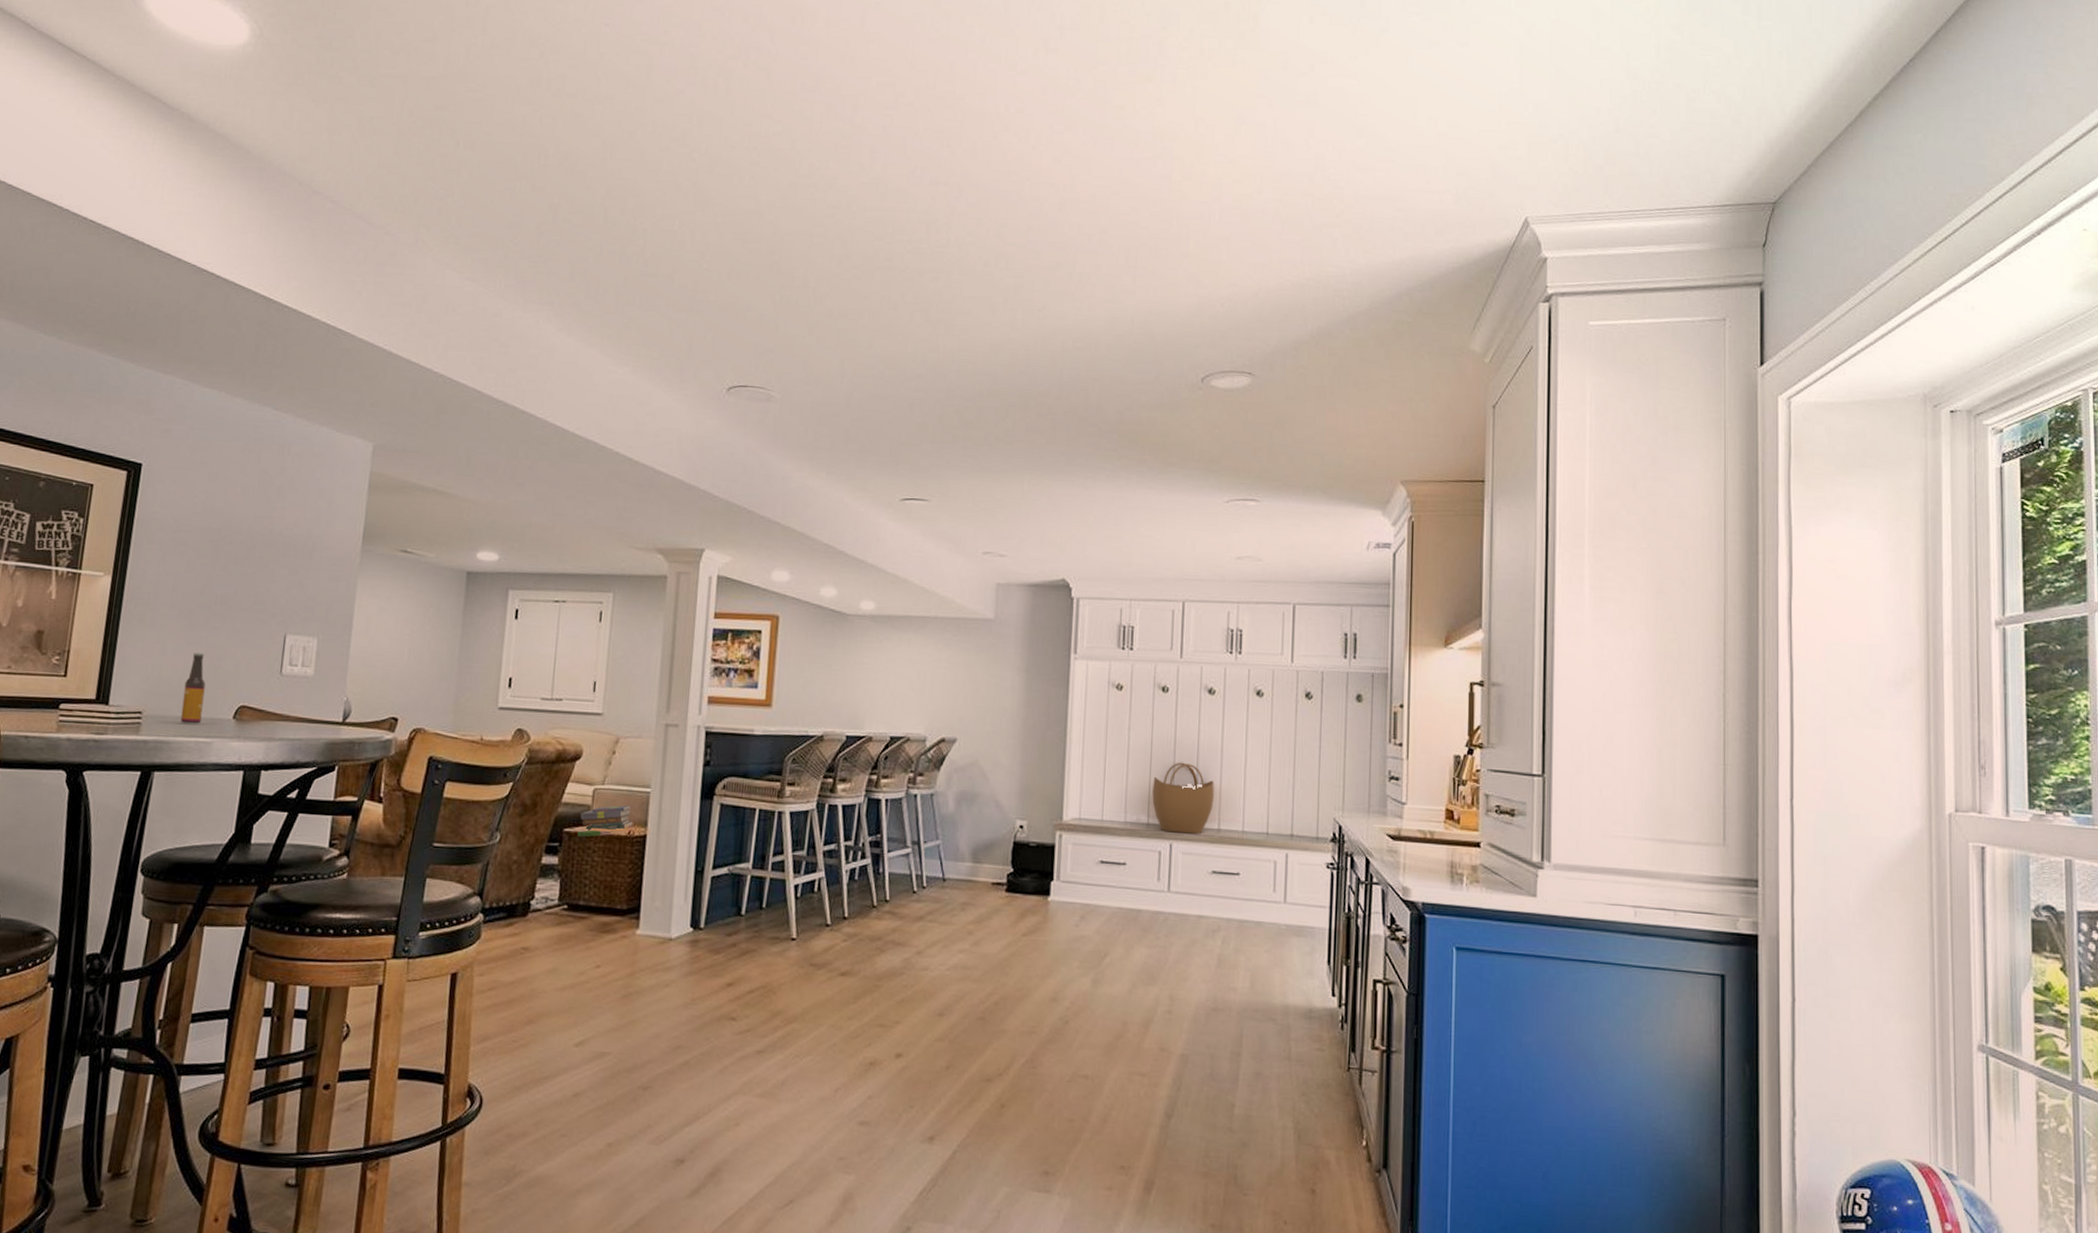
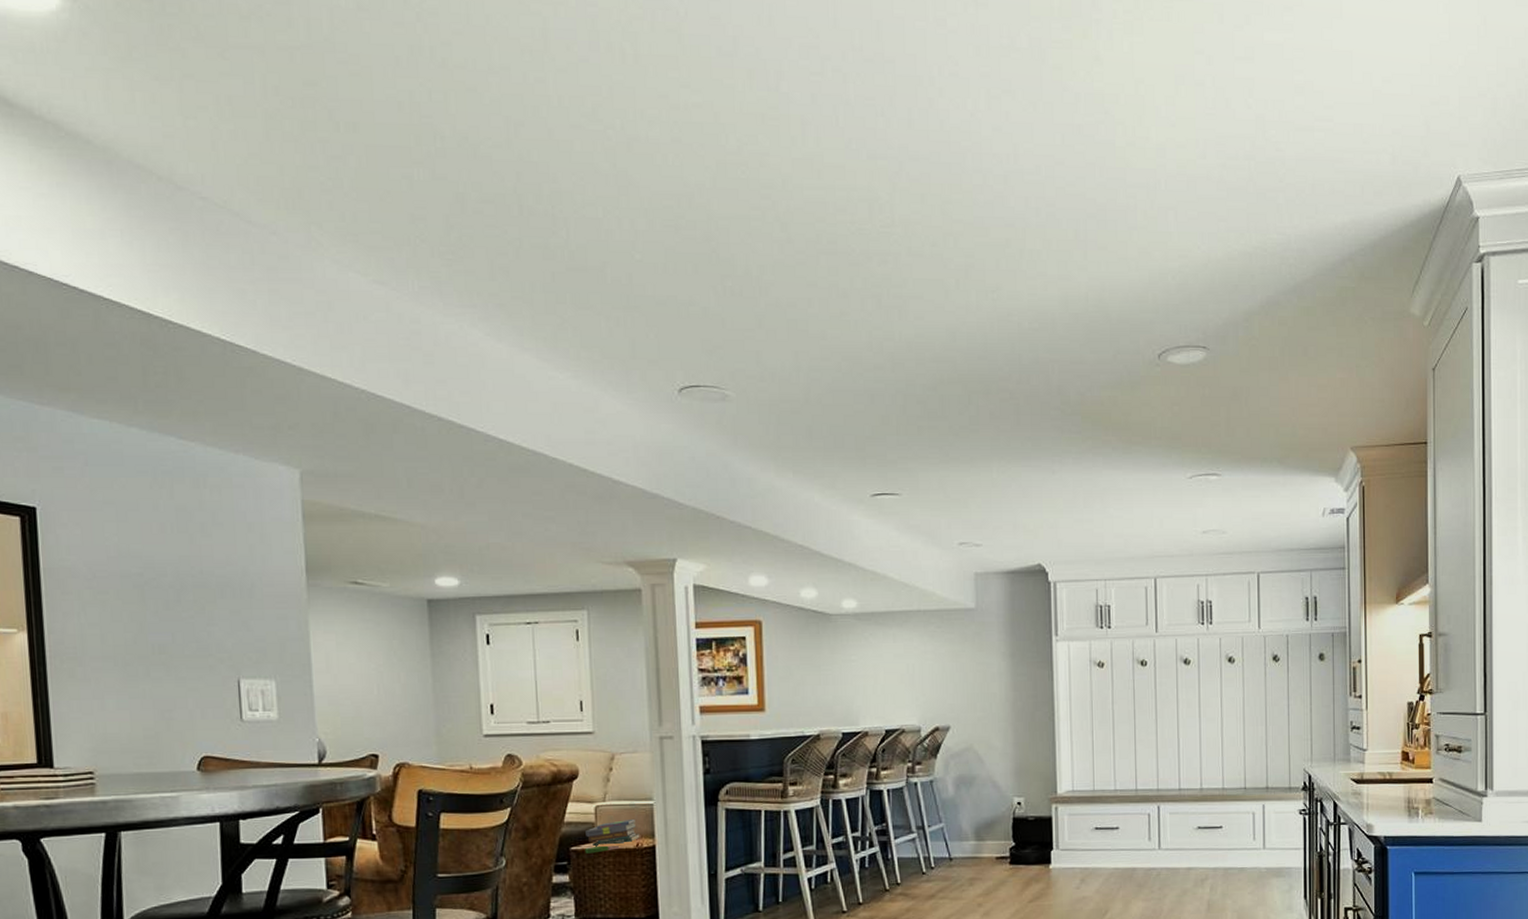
beer bottle: present [180,653,206,724] -> none [135,706,162,780]
woven basket: present [1152,762,1214,834] -> none [1138,730,1195,796]

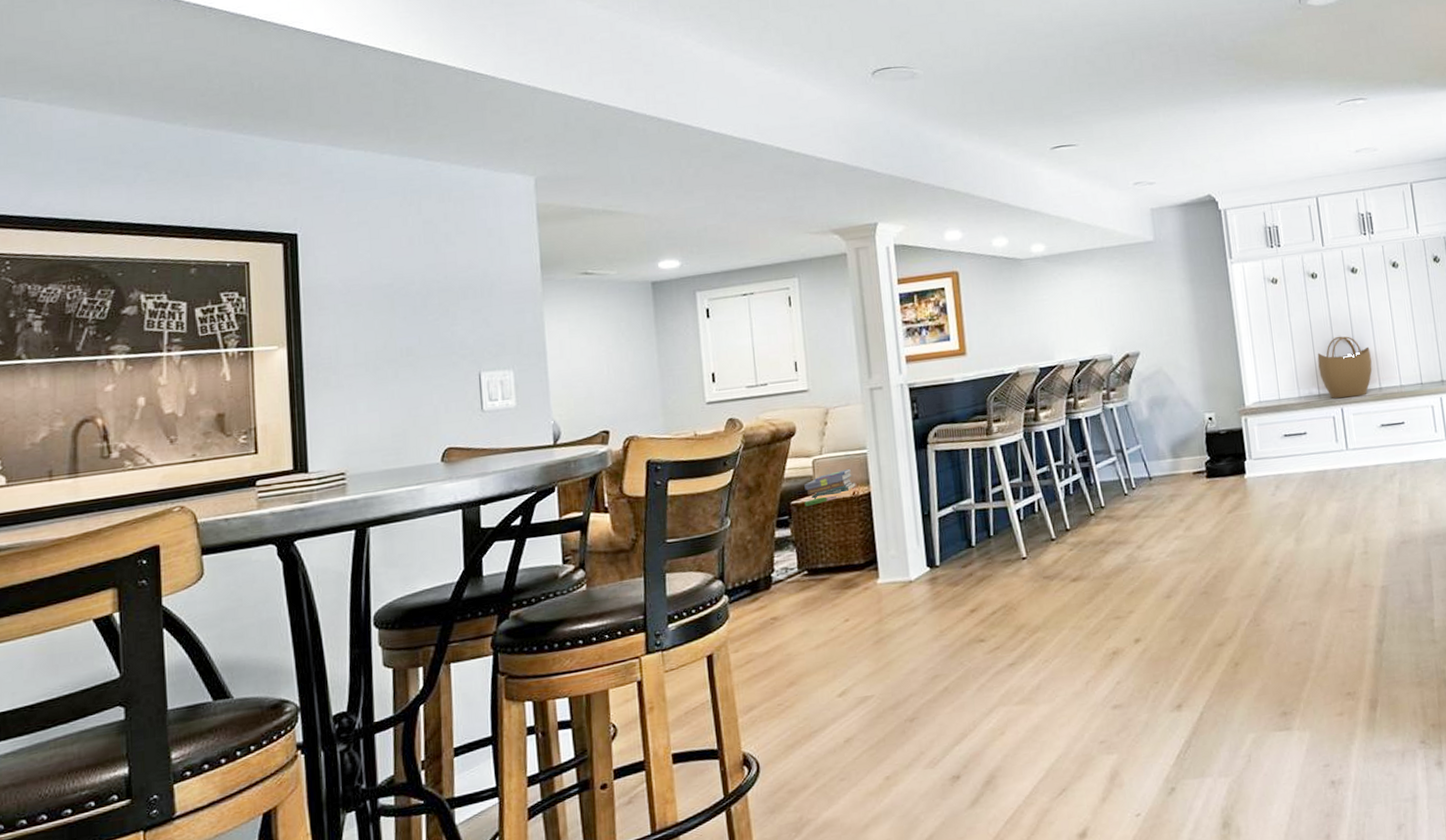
woven basket: none [1138,730,1195,796] -> present [1317,336,1373,399]

